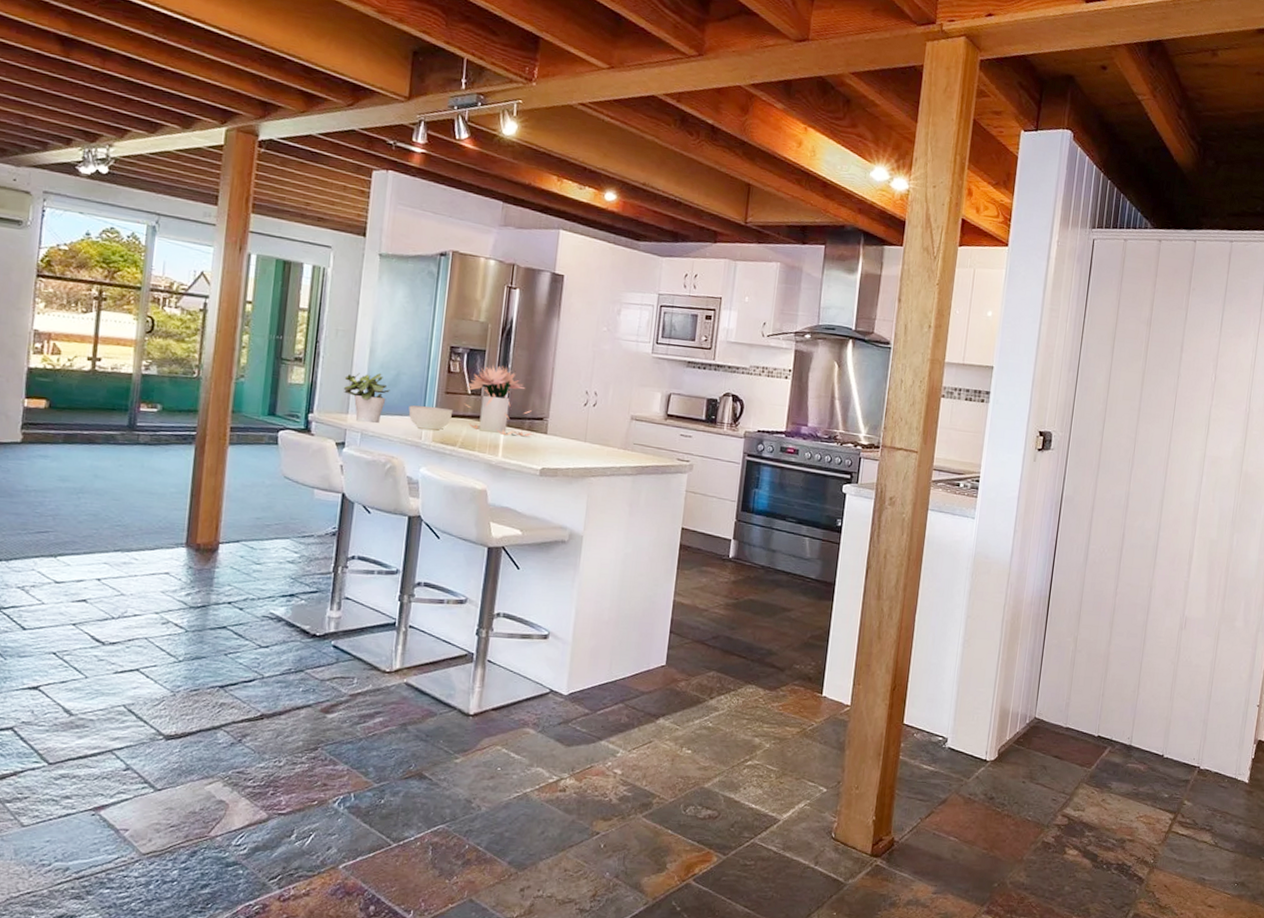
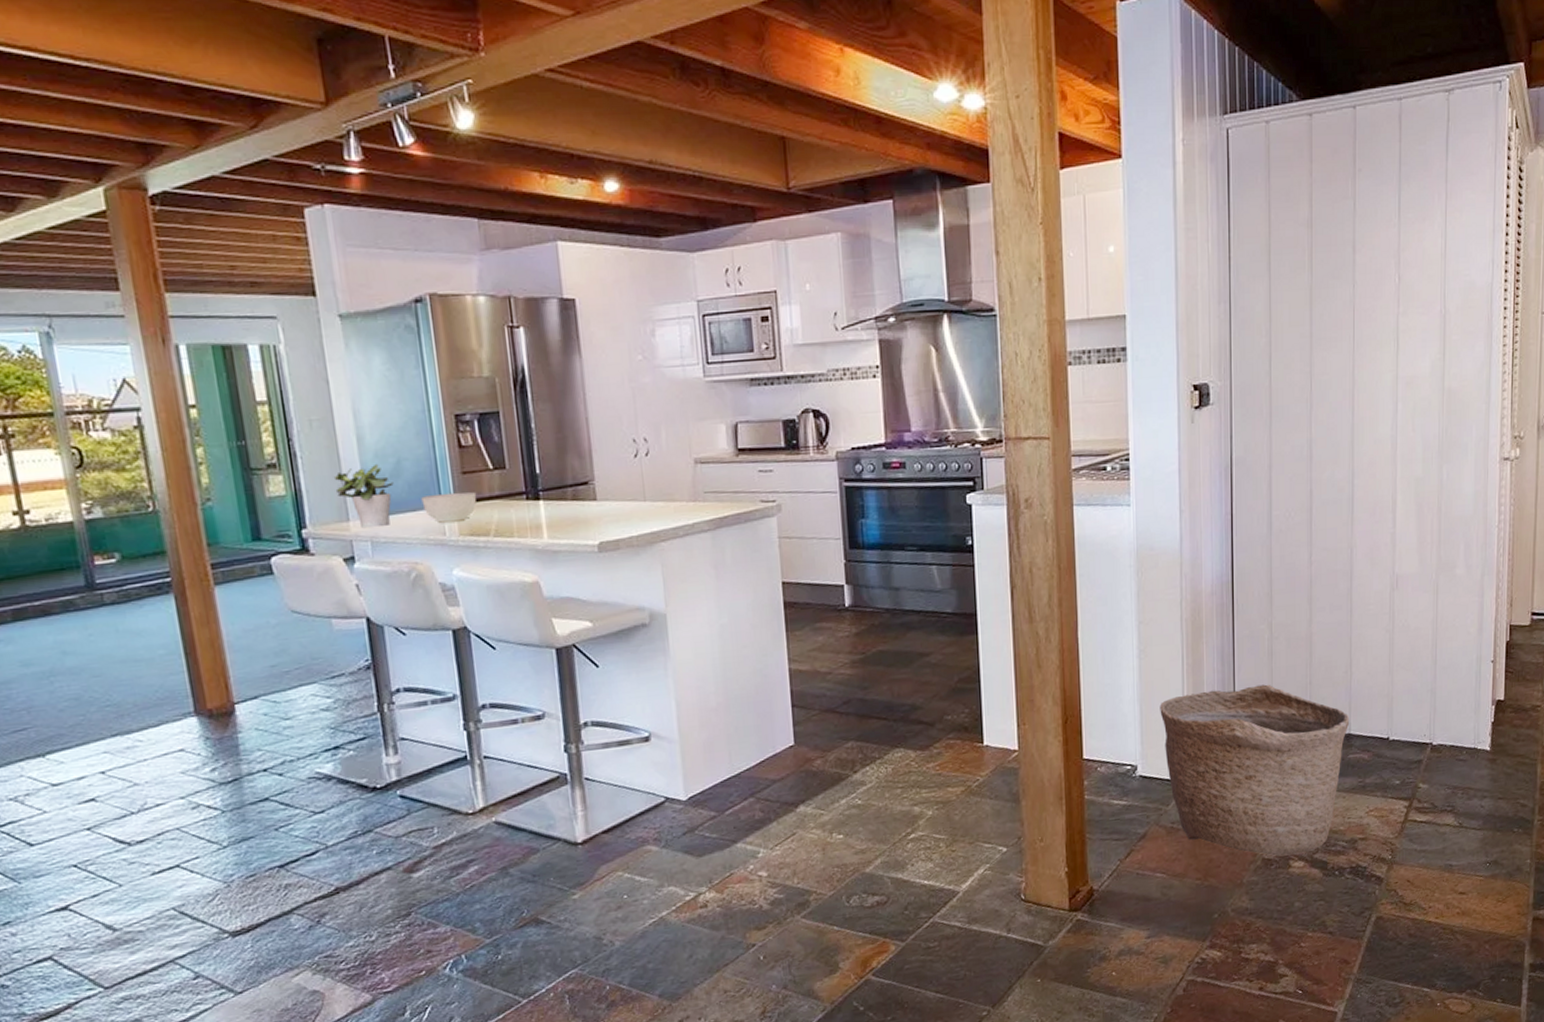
bouquet: present [464,364,534,438] -> none [486,426,581,513]
basket: none [972,685,1132,843] -> present [1160,684,1350,857]

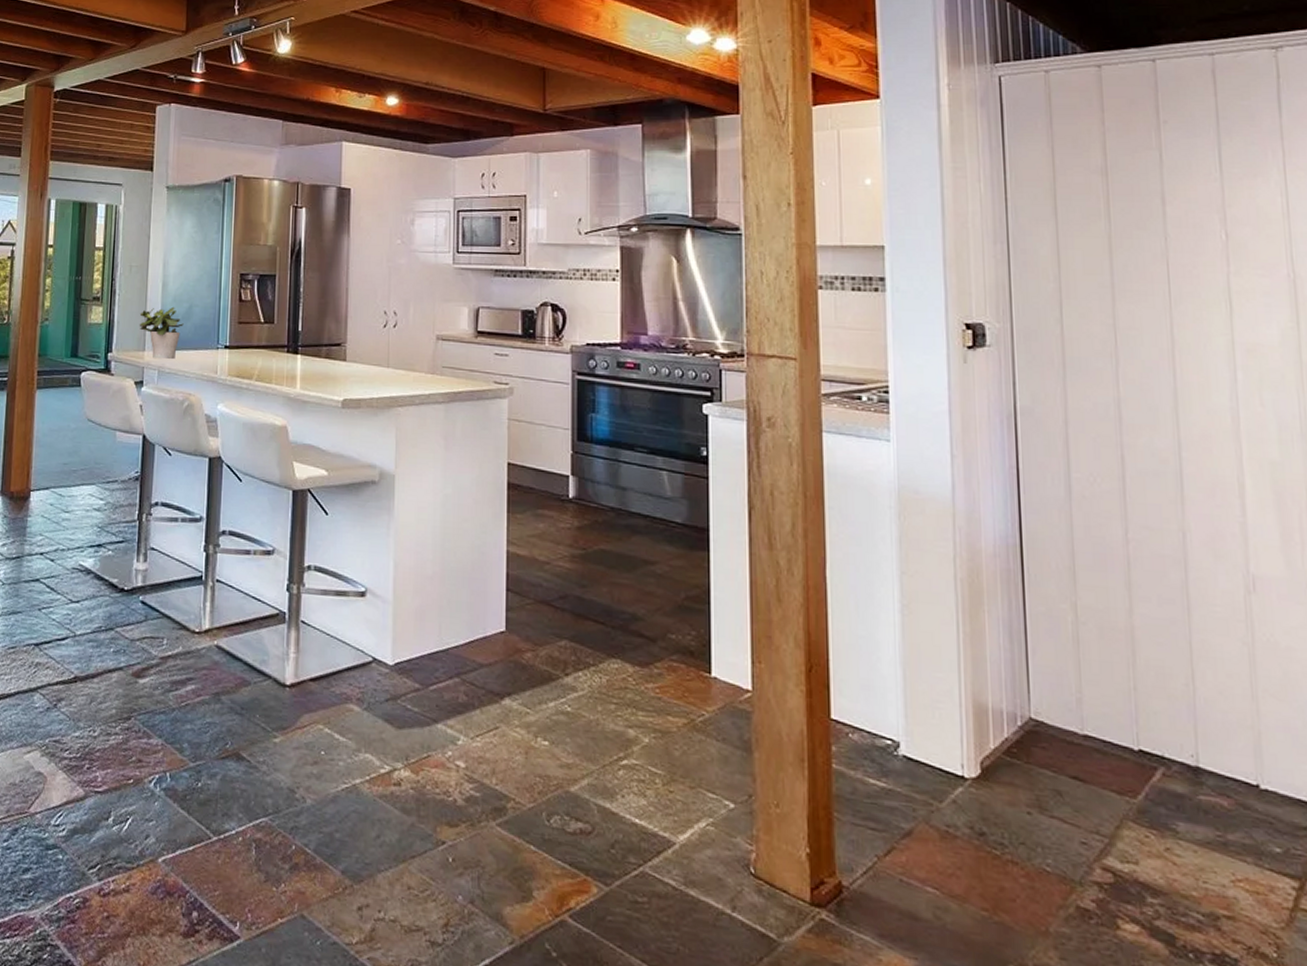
bowl: present [421,491,477,524] -> none [203,337,248,365]
basket: present [1160,684,1350,857] -> none [928,669,1197,915]

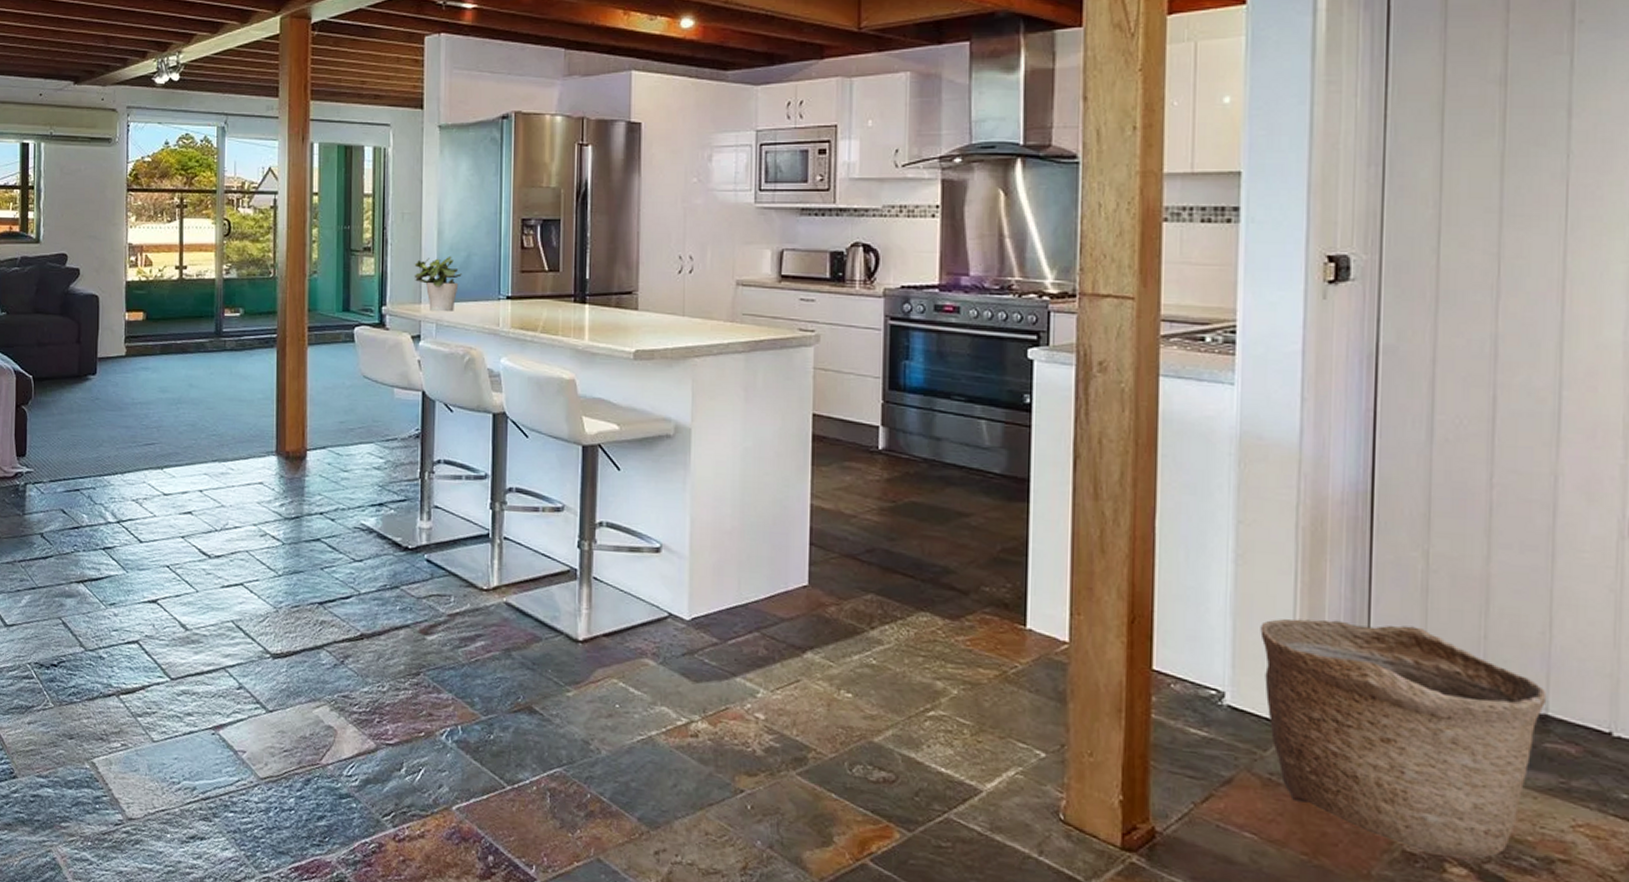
basket: none [928,669,1197,915] -> present [1260,619,1547,859]

